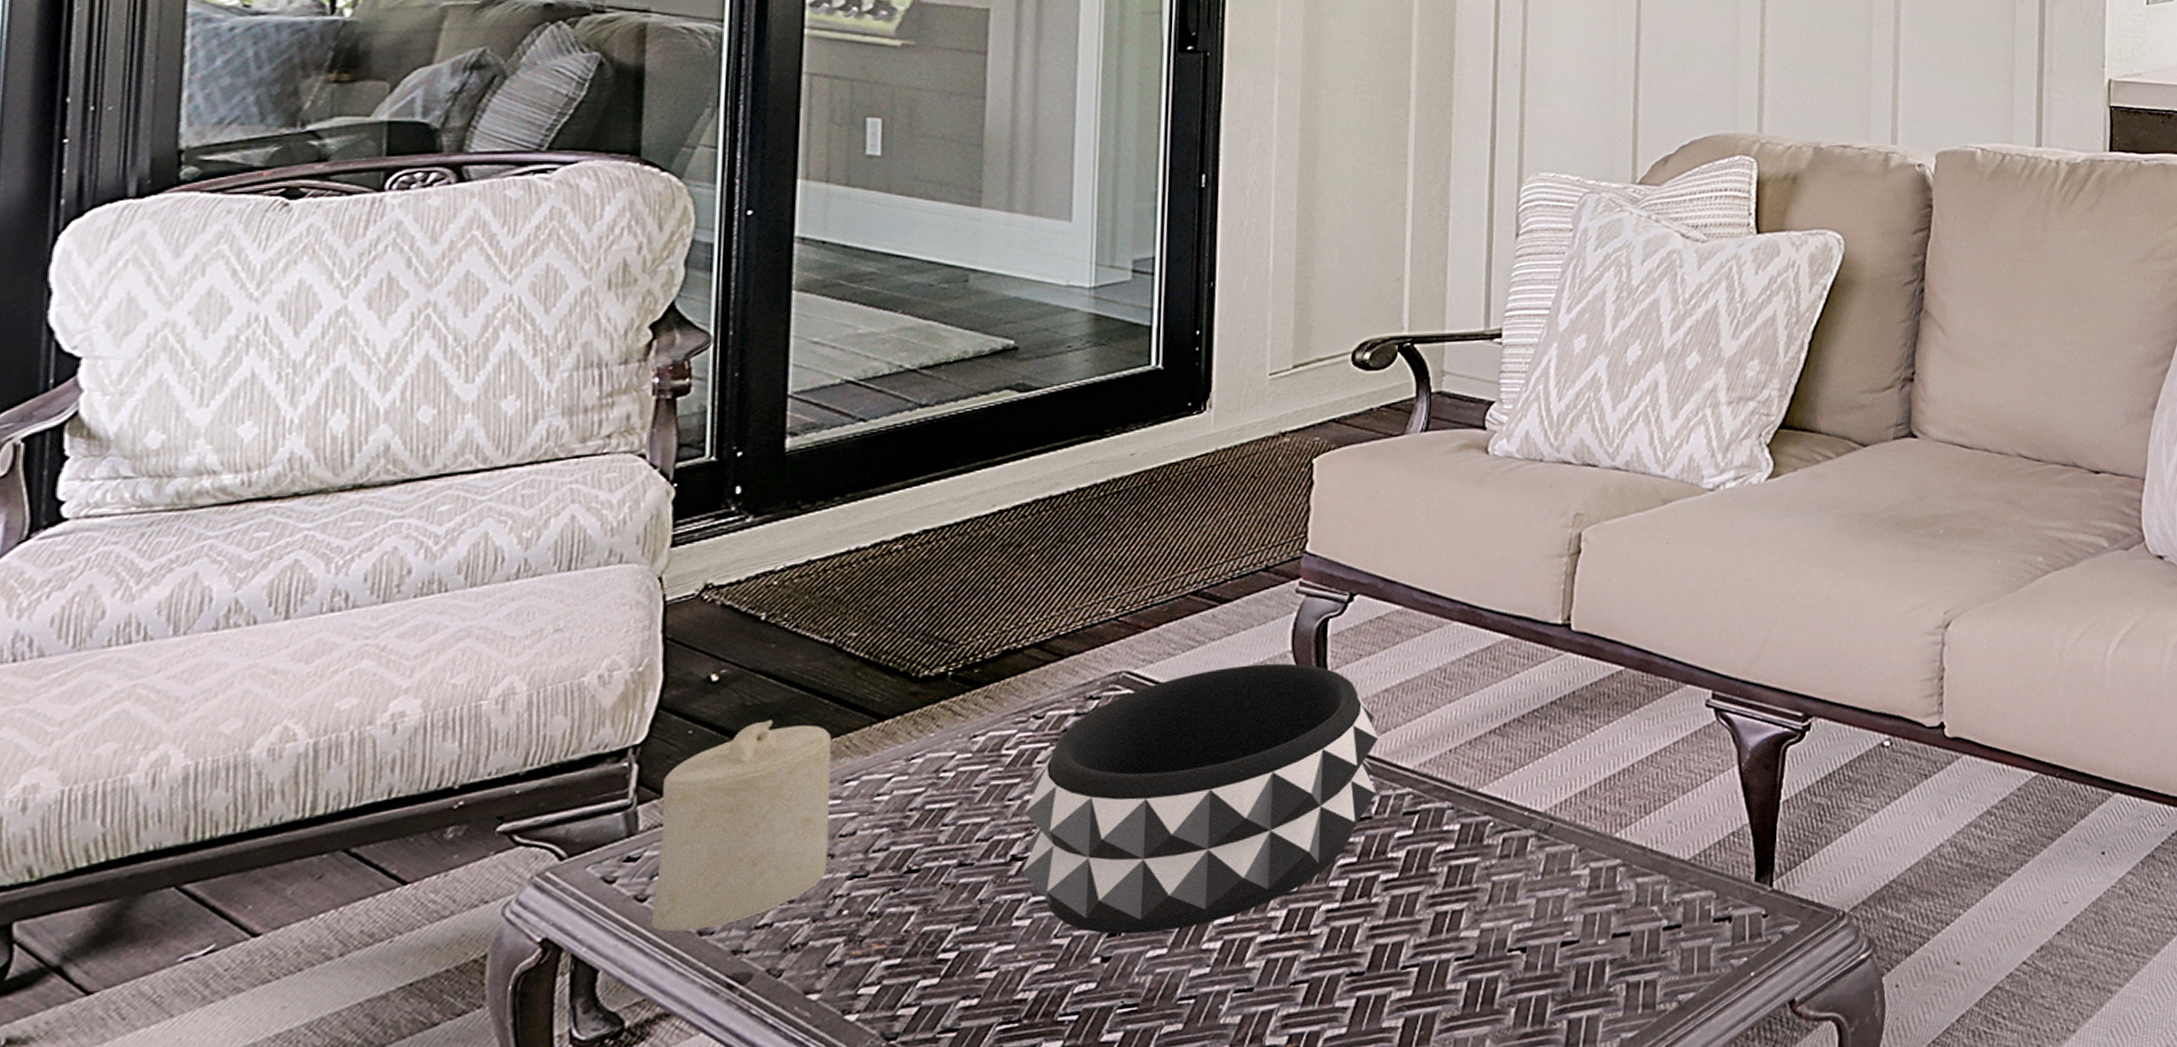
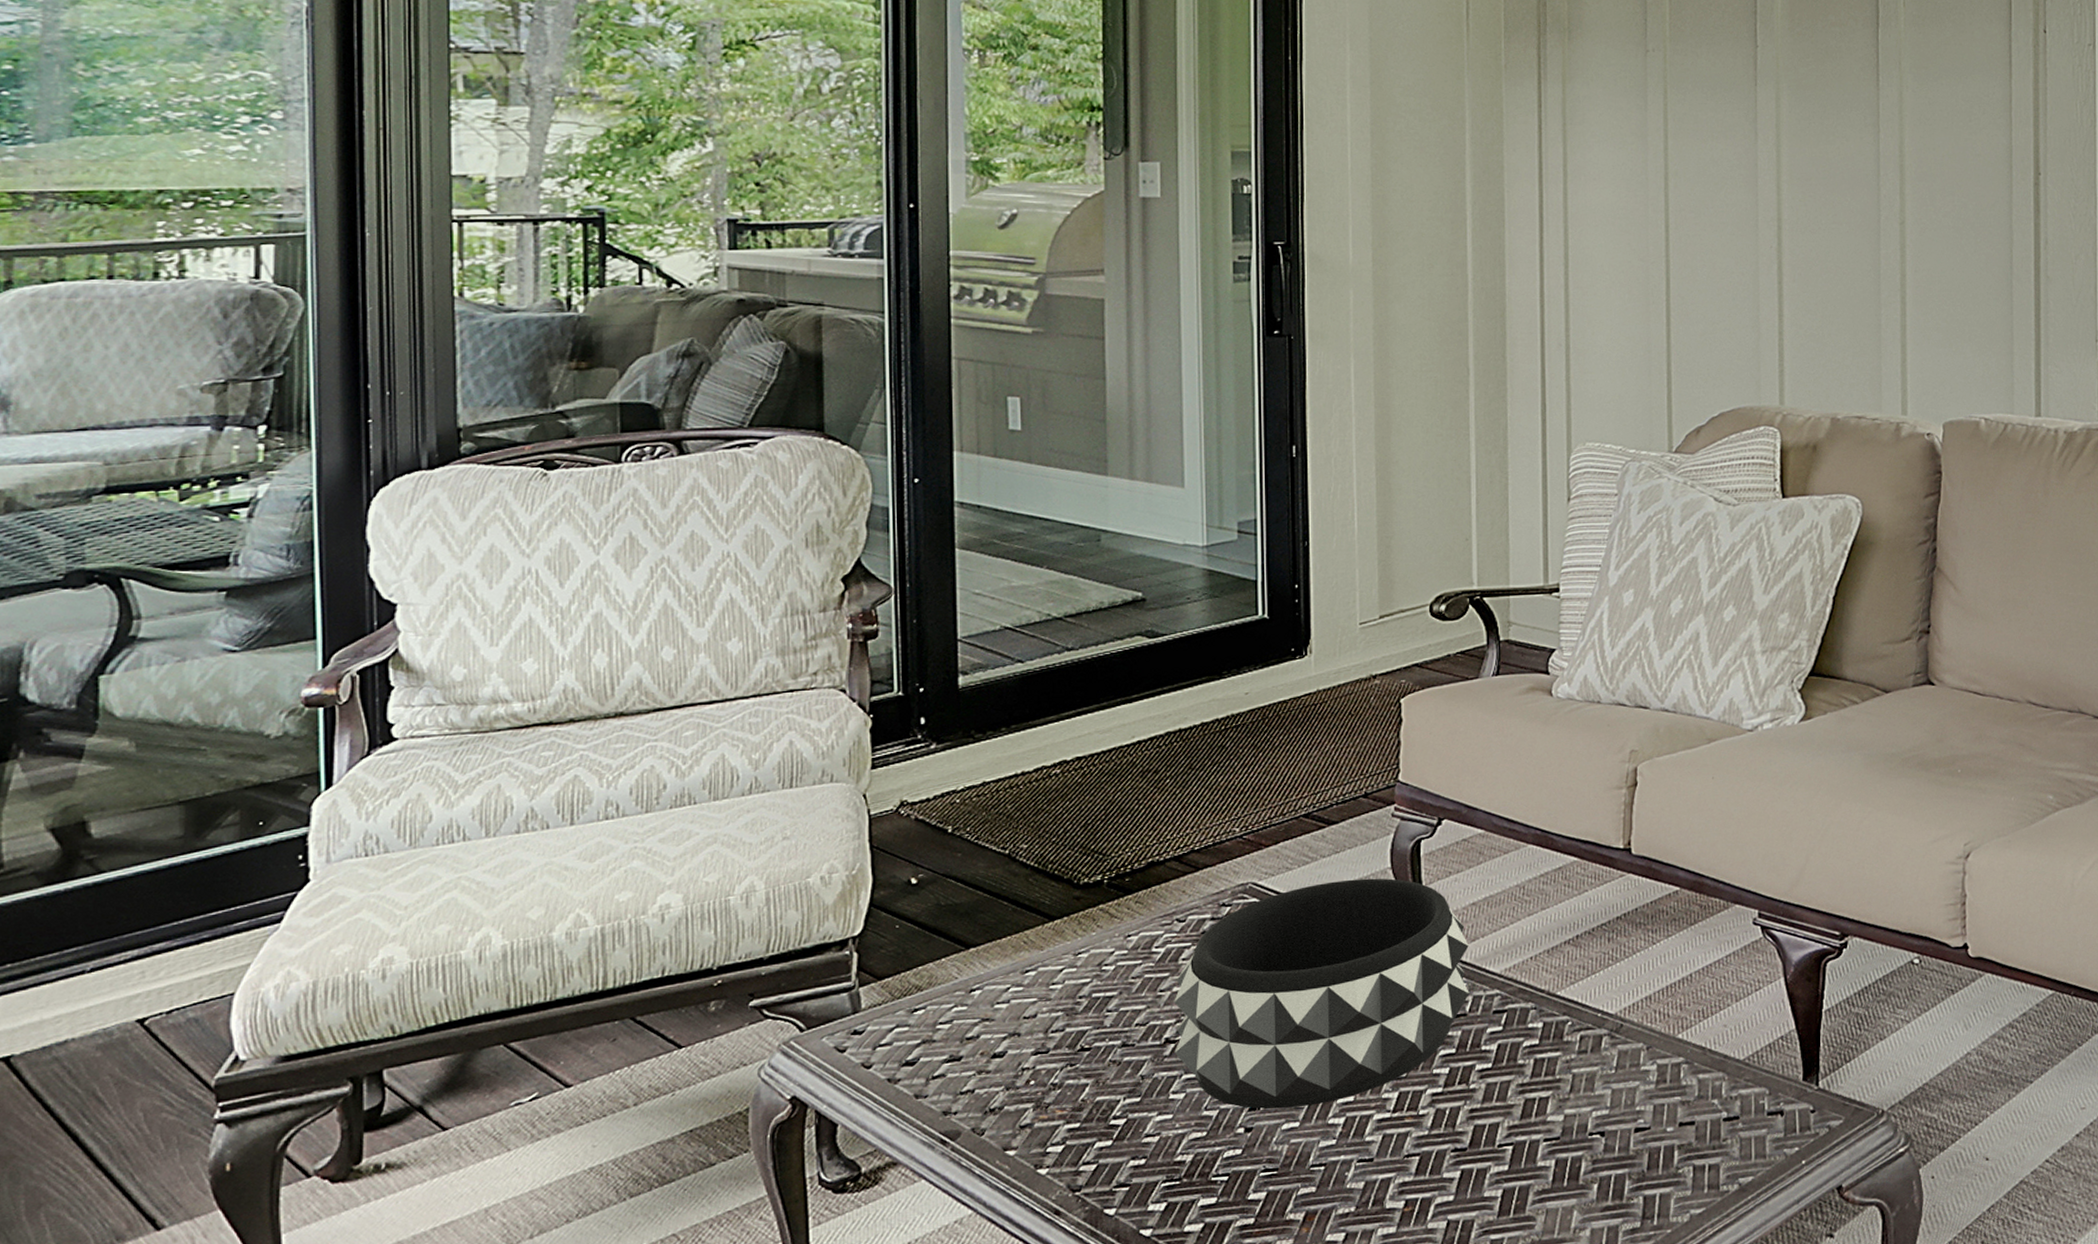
candle: present [650,720,832,932] -> none [876,918,1016,1094]

